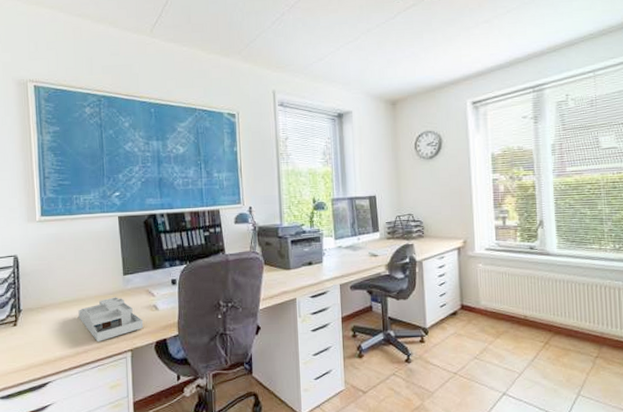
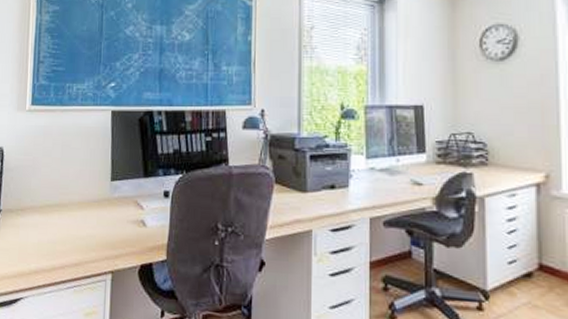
desk organizer: present [78,297,144,343] -> none [59,205,129,258]

